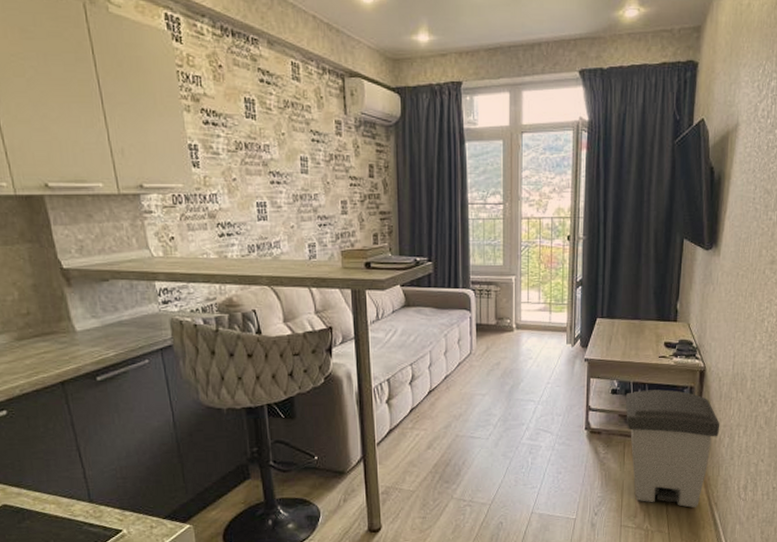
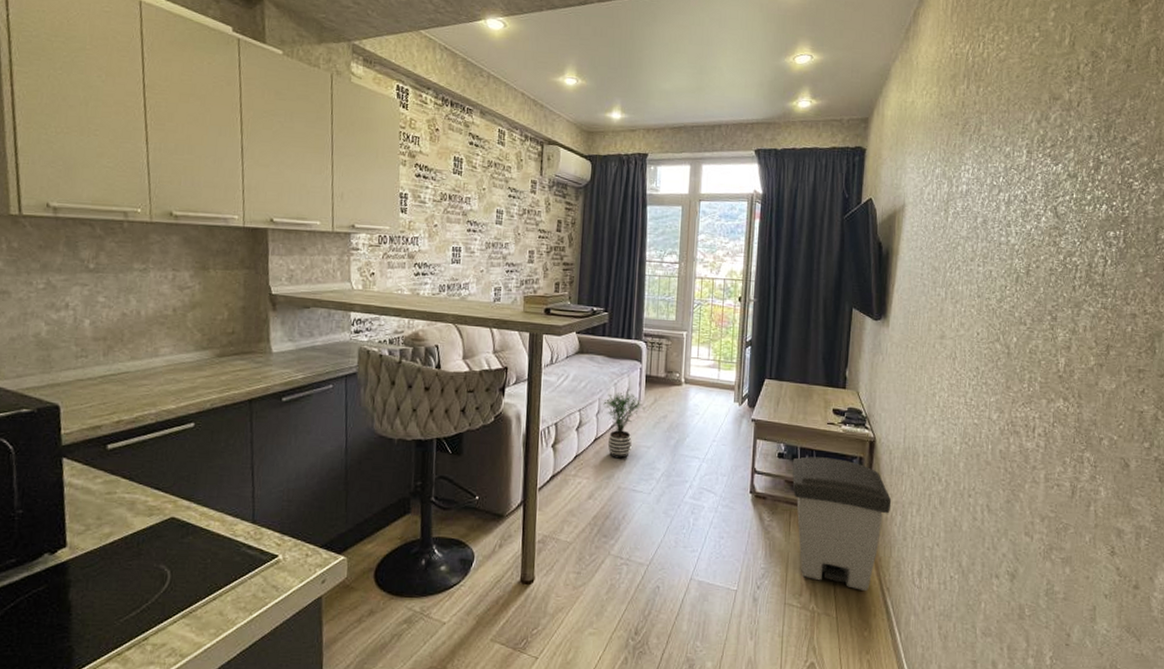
potted plant: none [432,342,478,409] -> present [601,392,645,459]

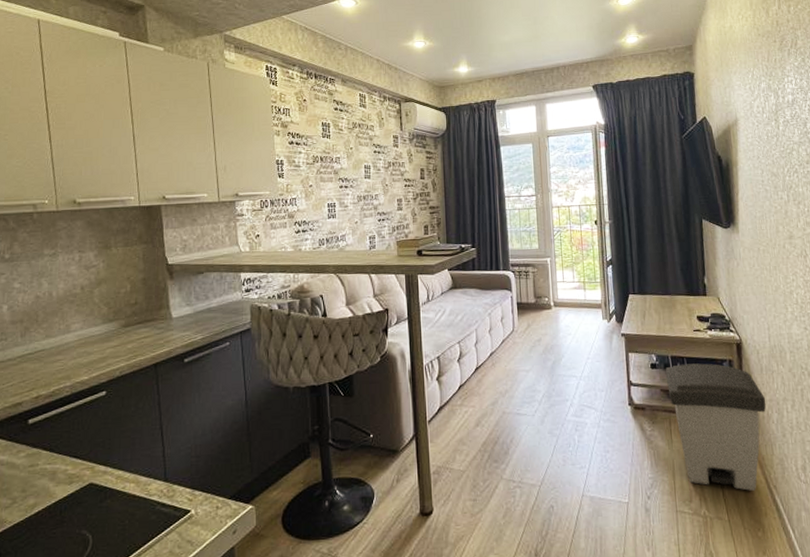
potted plant: present [601,392,645,459] -> none [478,320,520,385]

